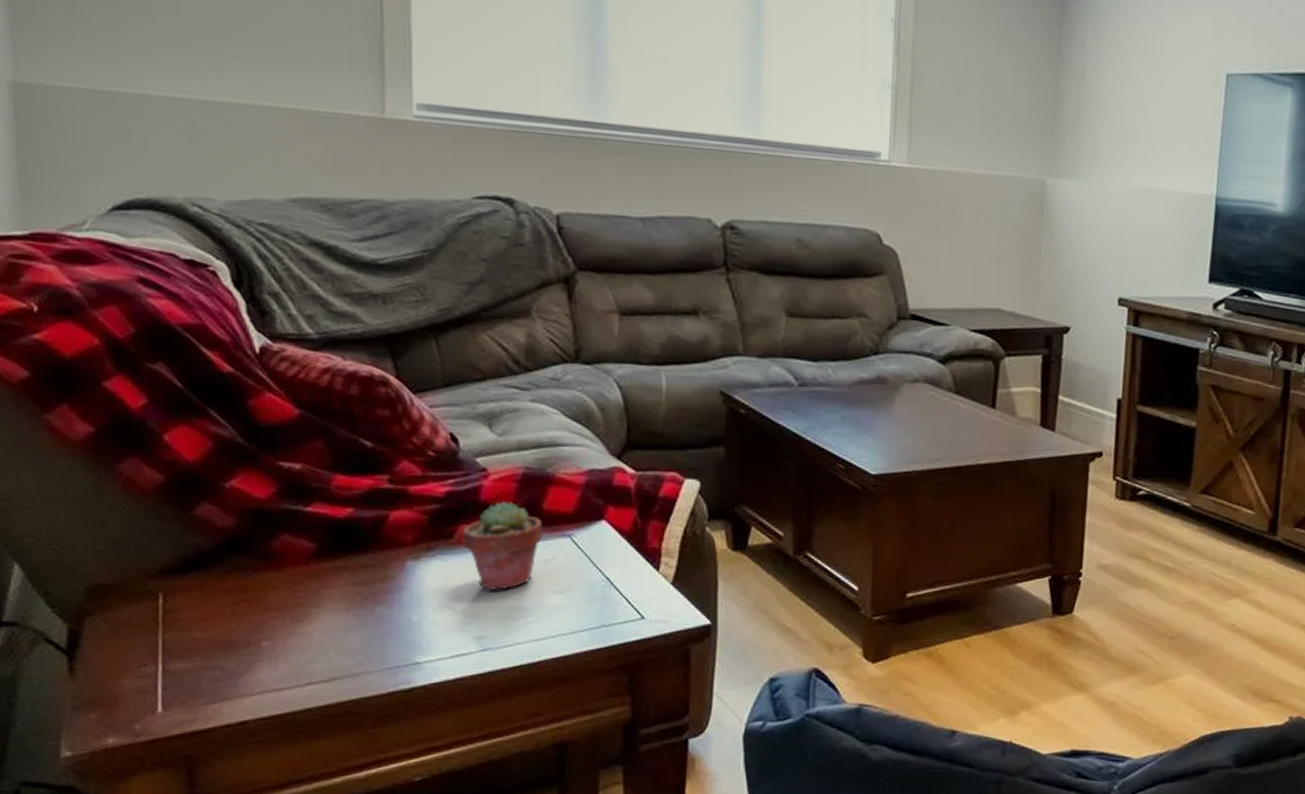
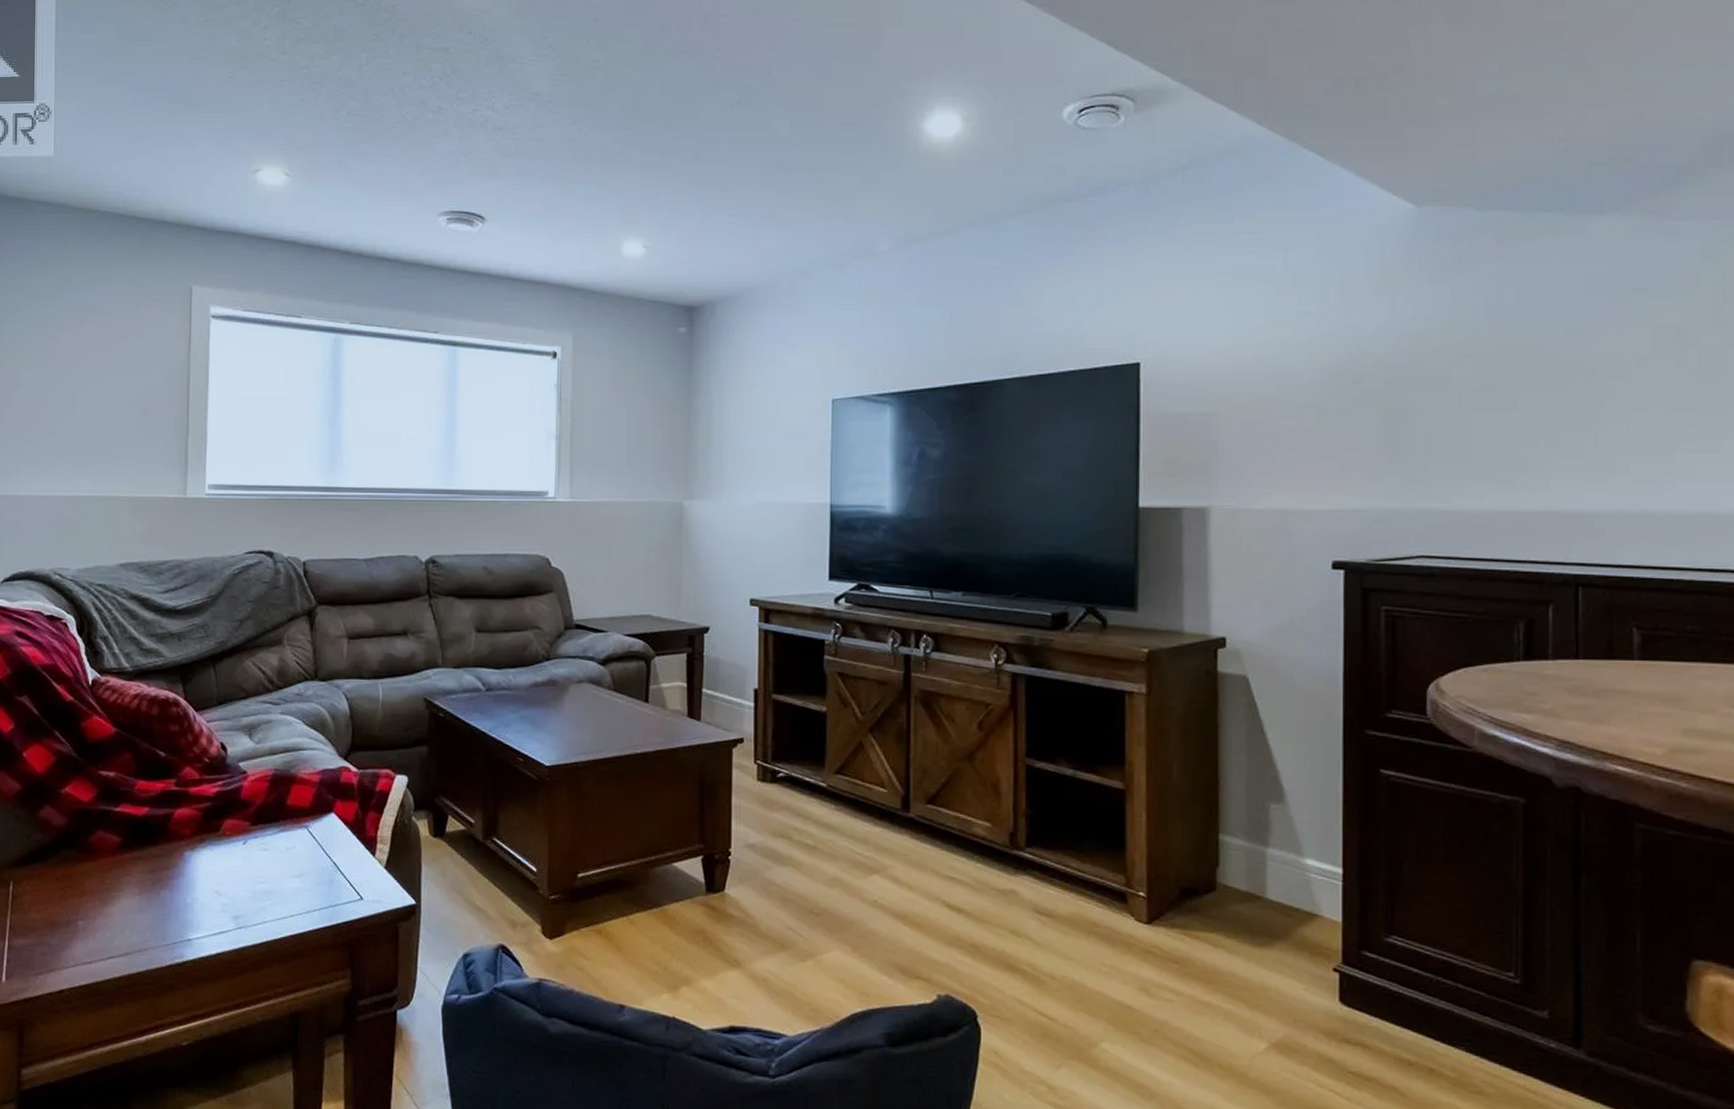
potted succulent: present [462,501,543,591] -> none [226,798,287,876]

